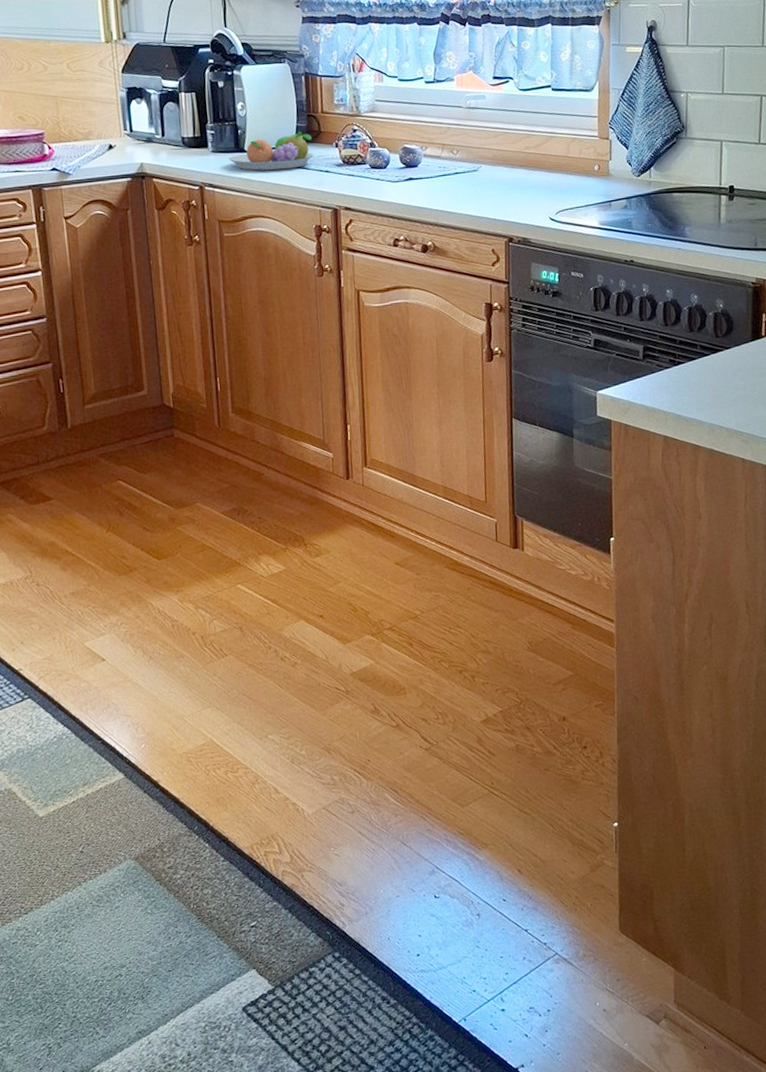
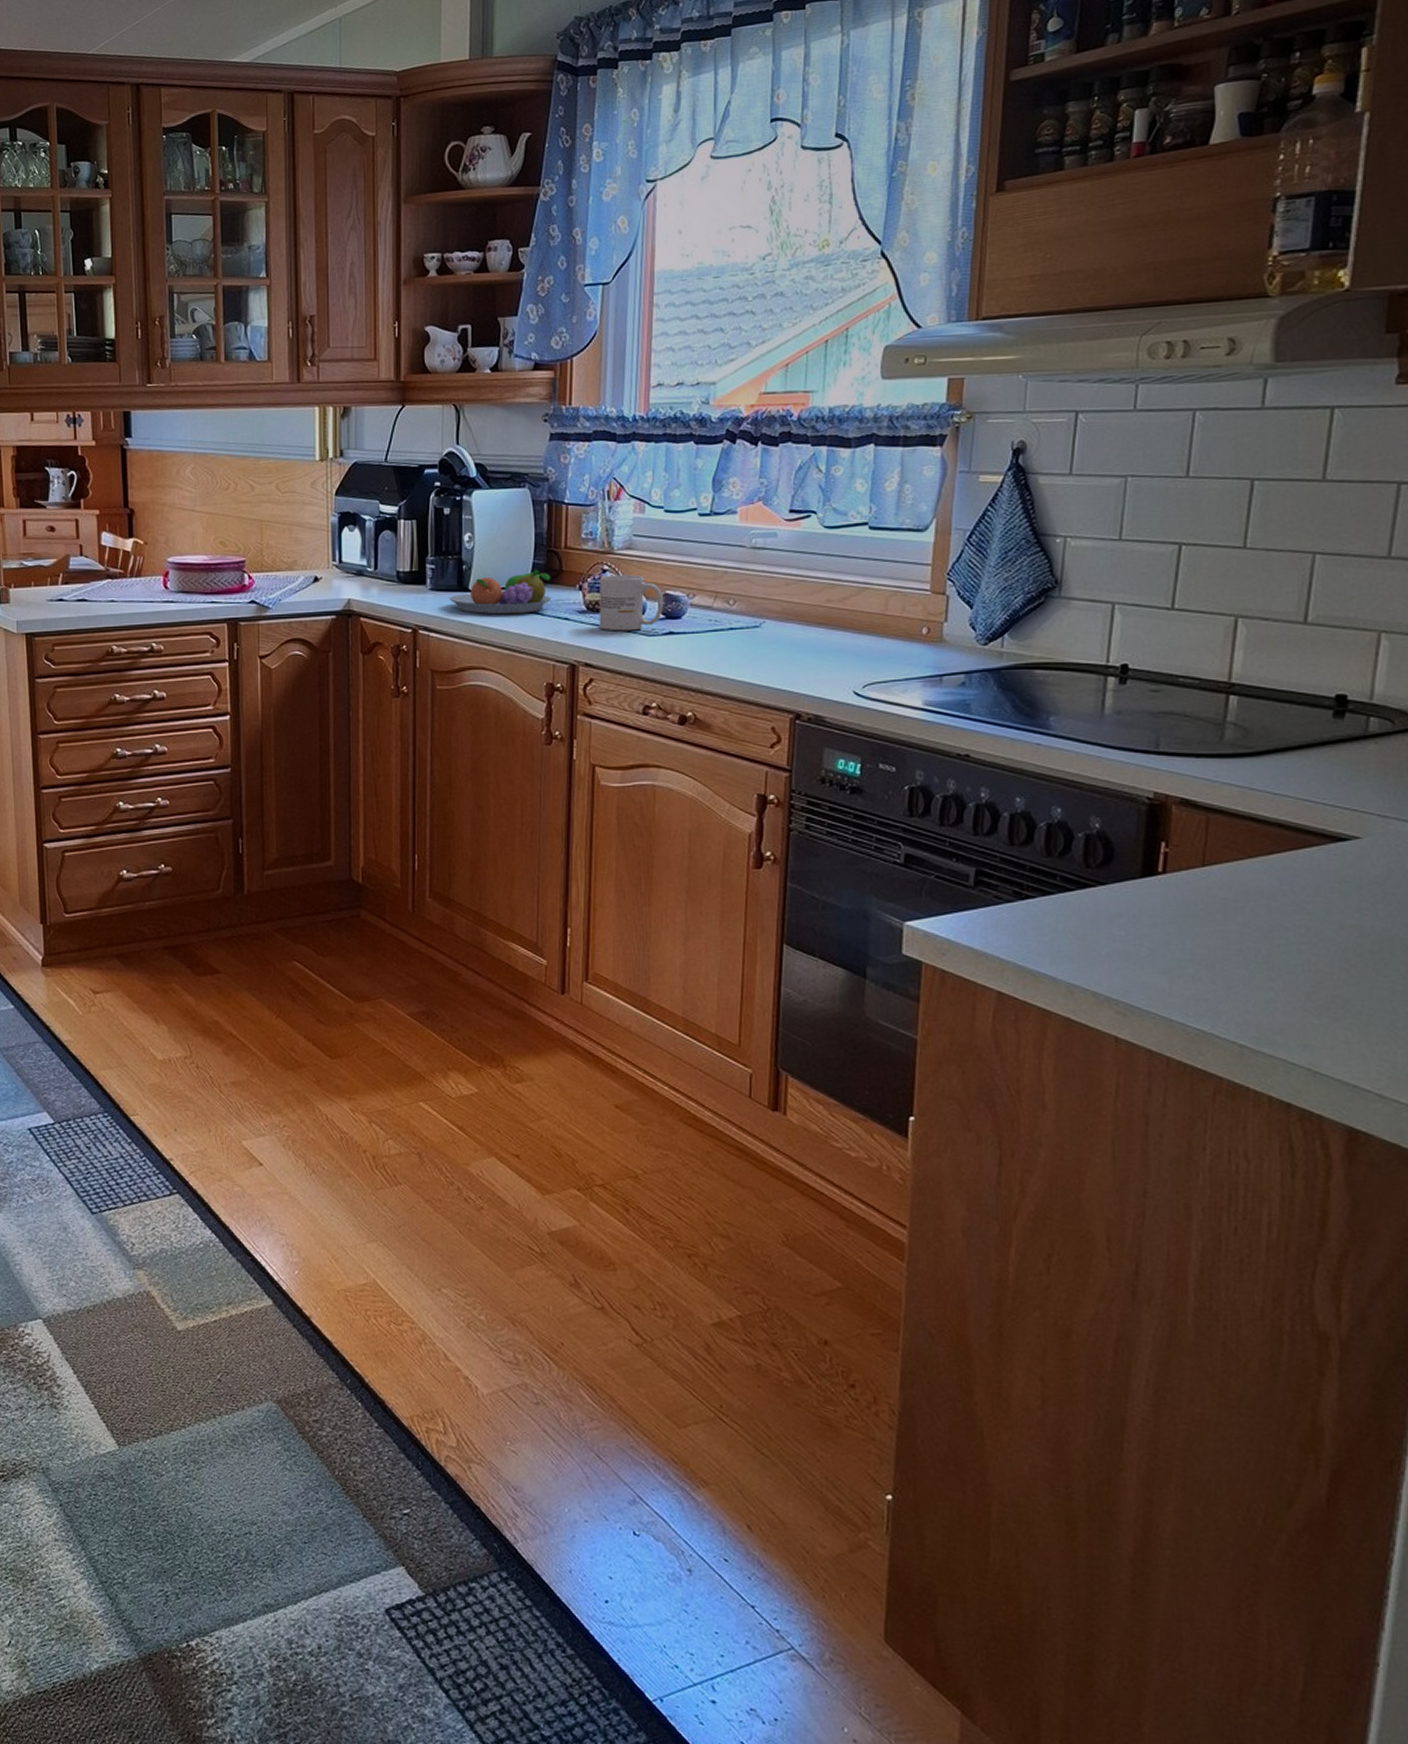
mug: none [351,132,404,180] -> present [598,574,664,631]

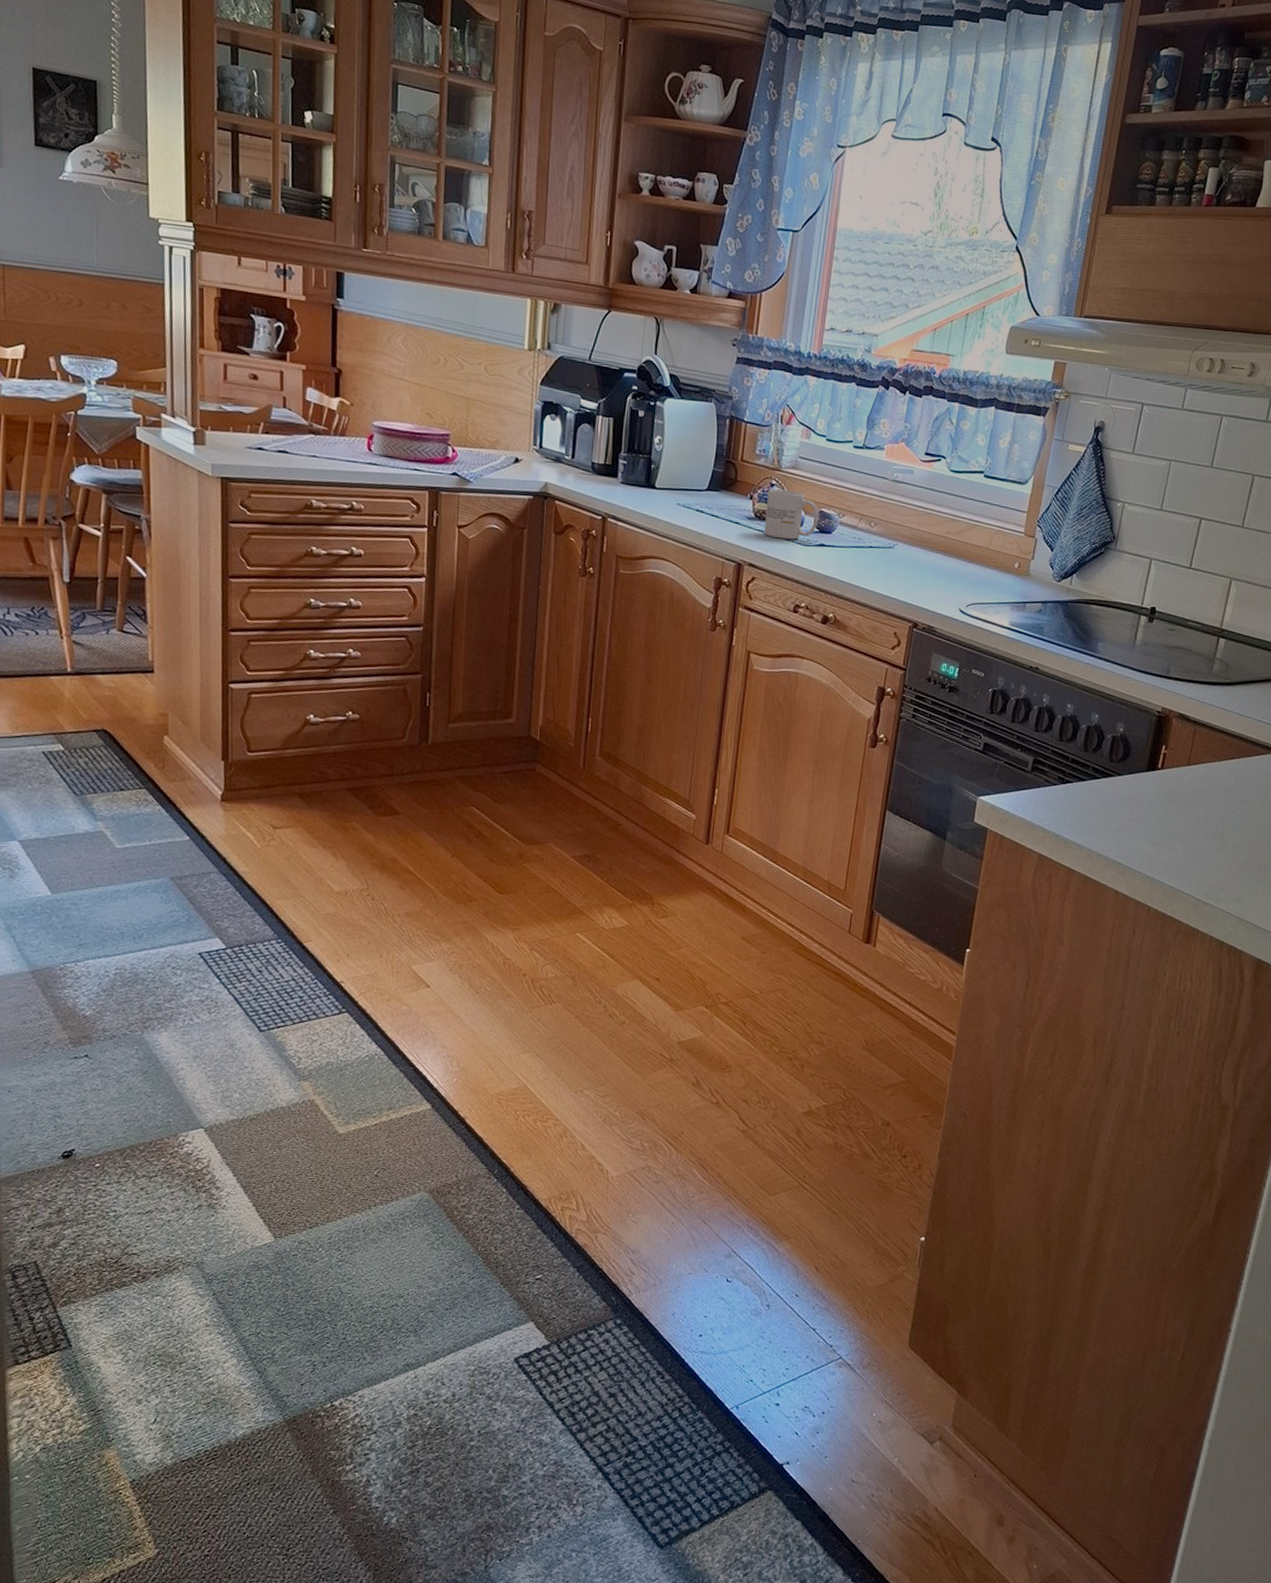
fruit bowl: present [449,569,552,615] -> none [637,476,727,514]

